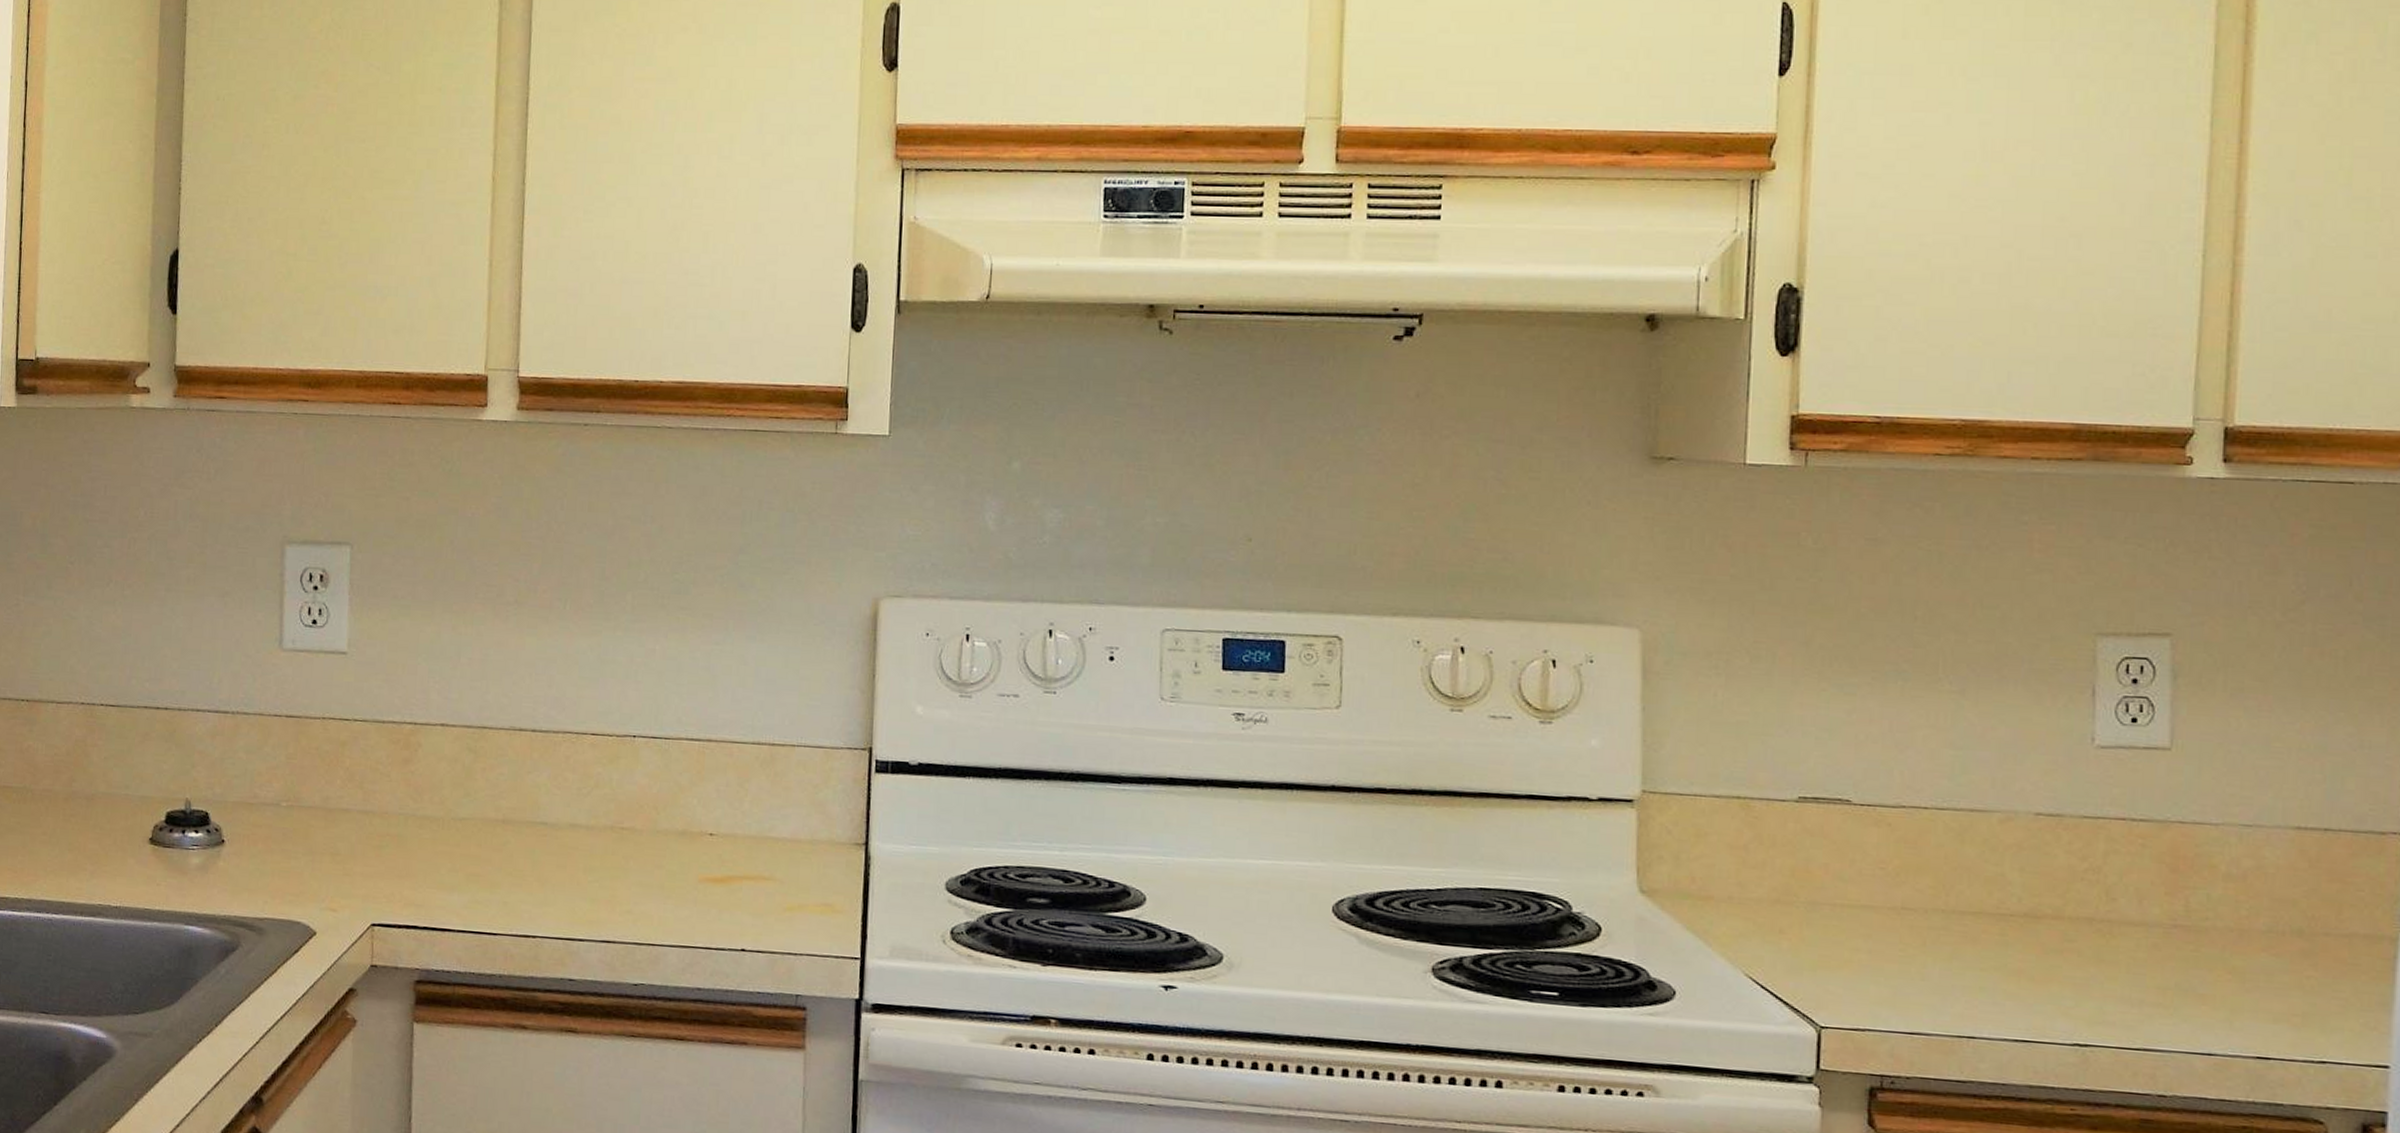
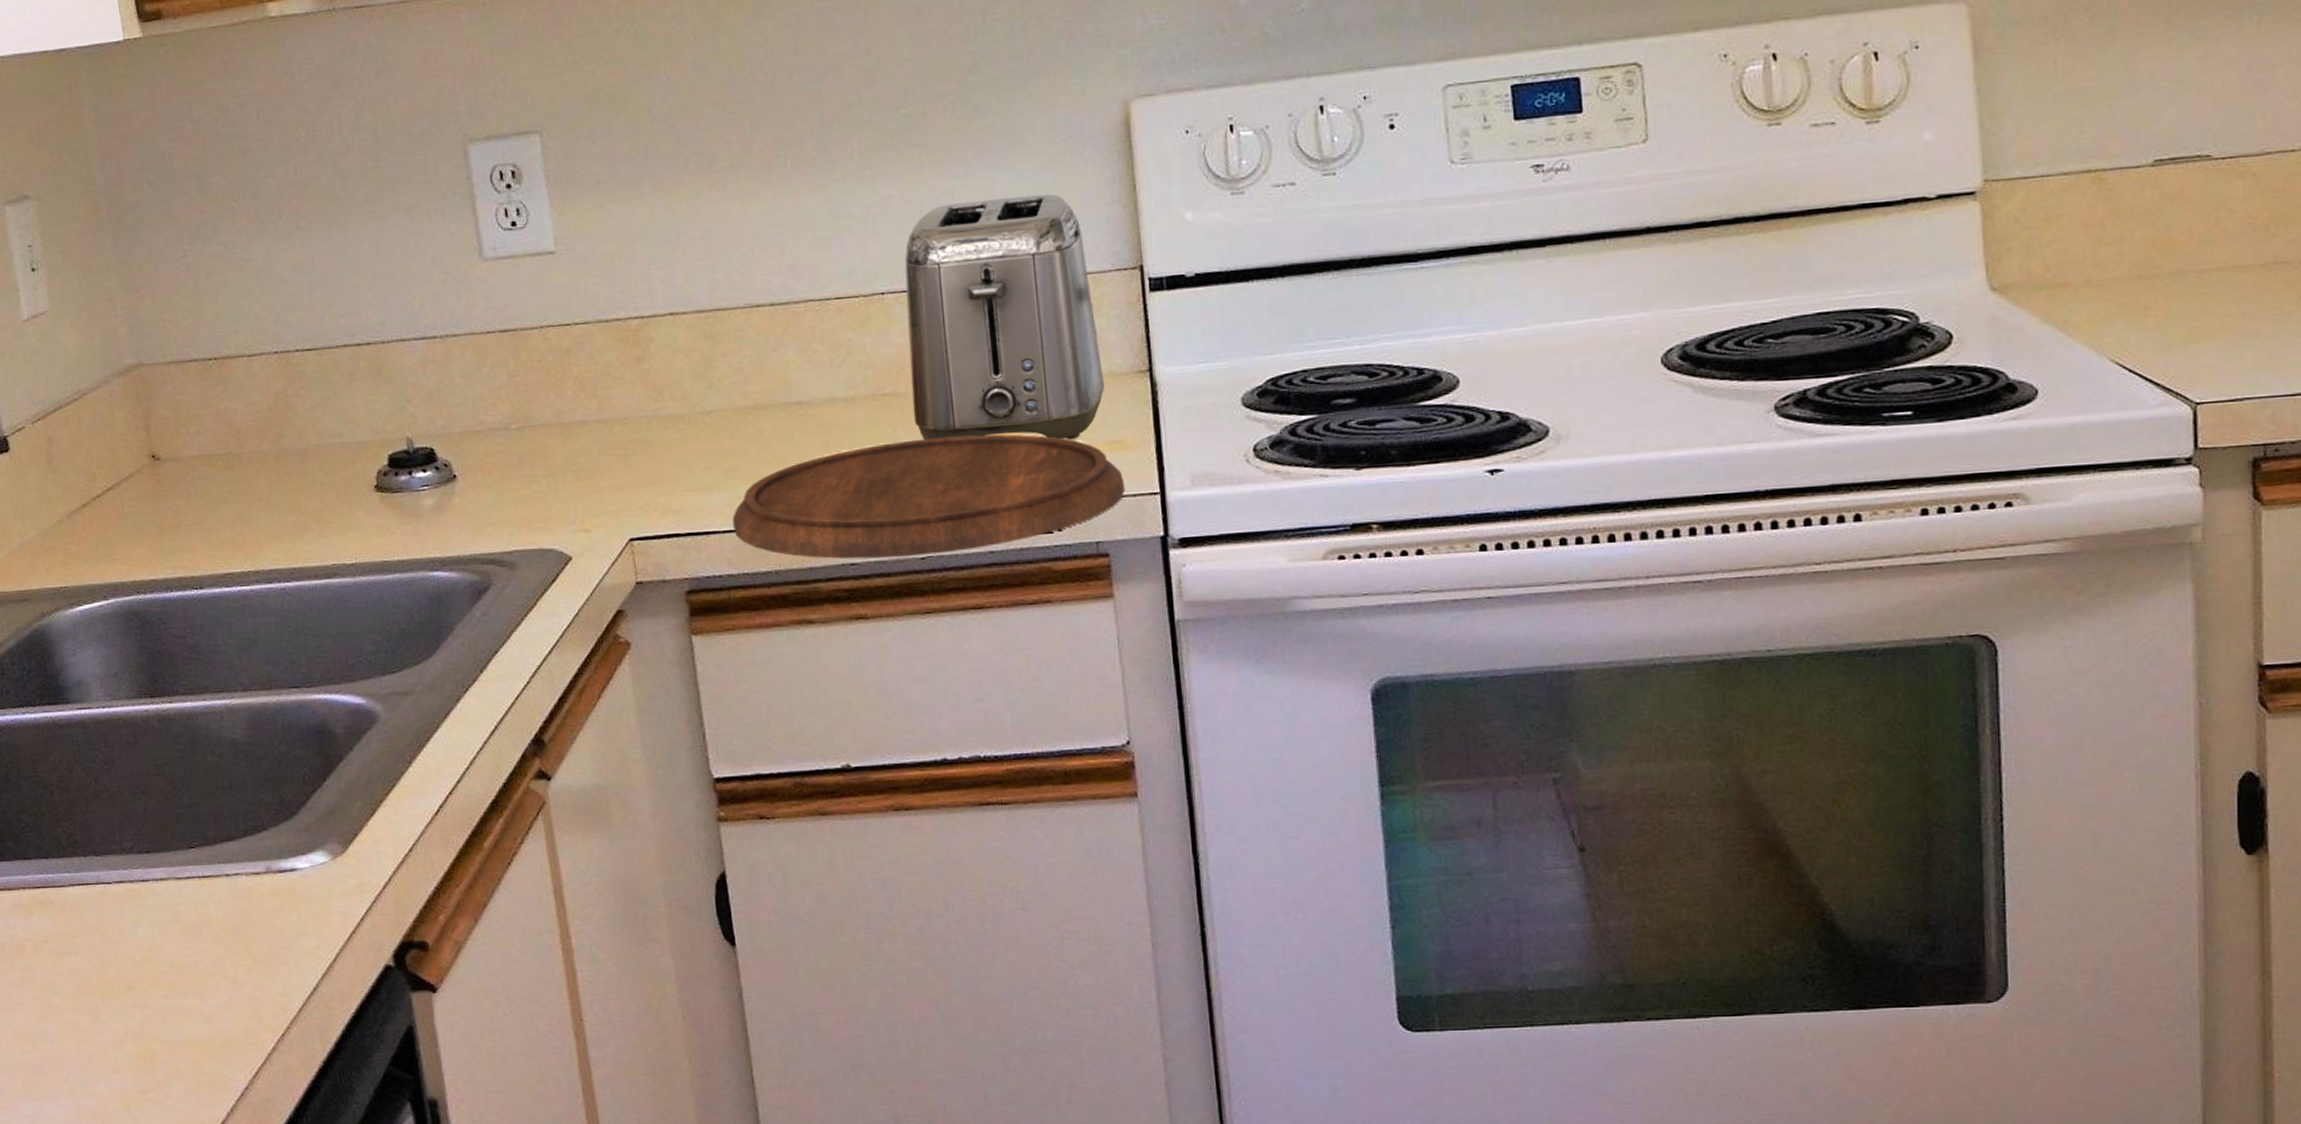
cutting board: none [467,873,829,984] -> present [732,434,1124,560]
toaster: none [646,665,824,896] -> present [904,194,1105,440]

